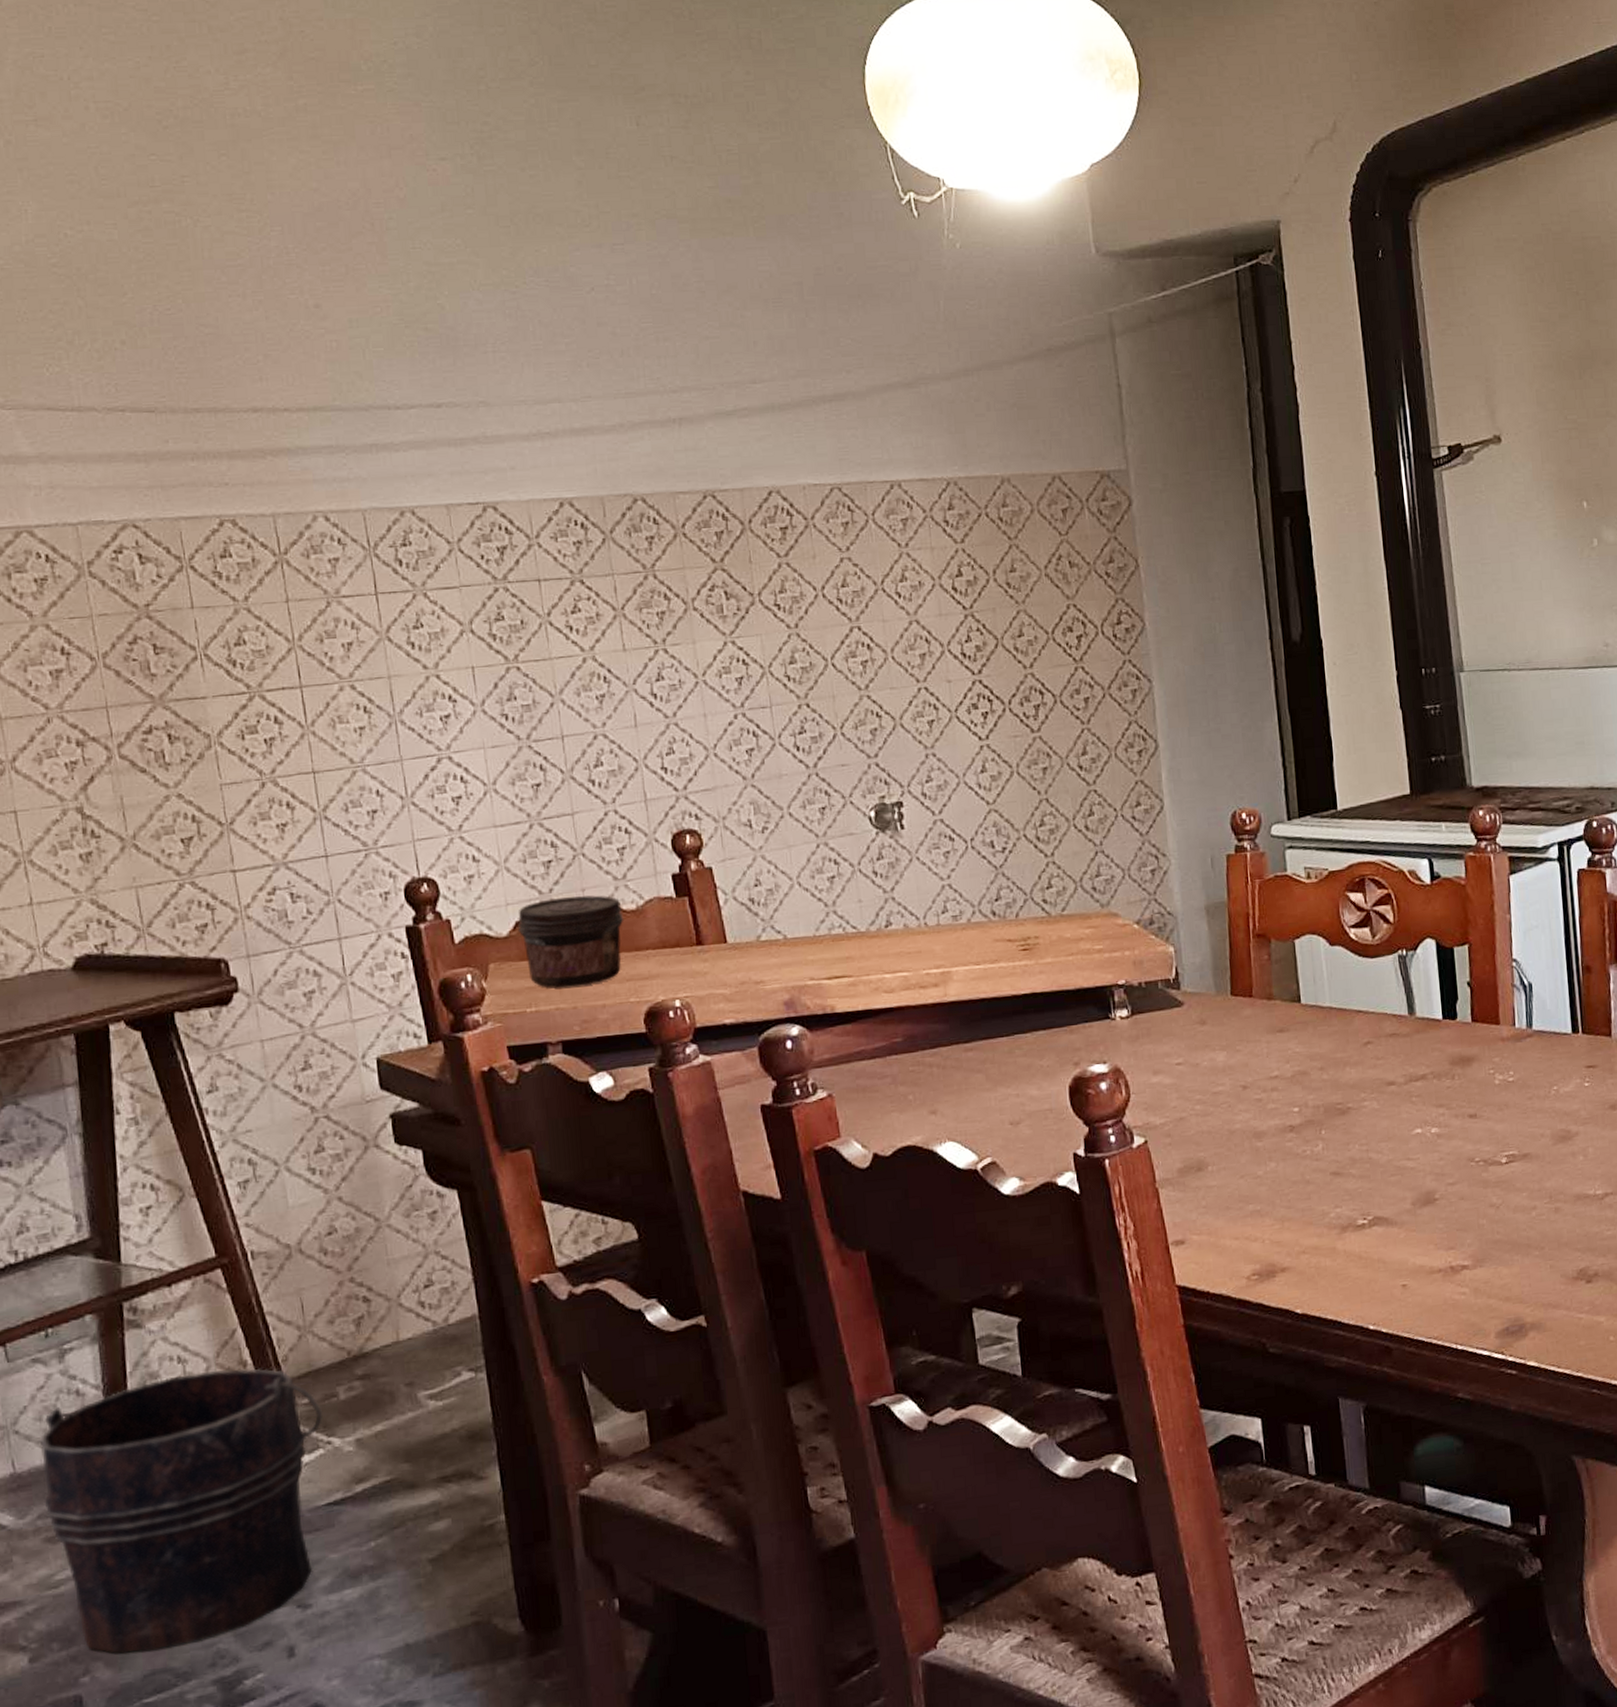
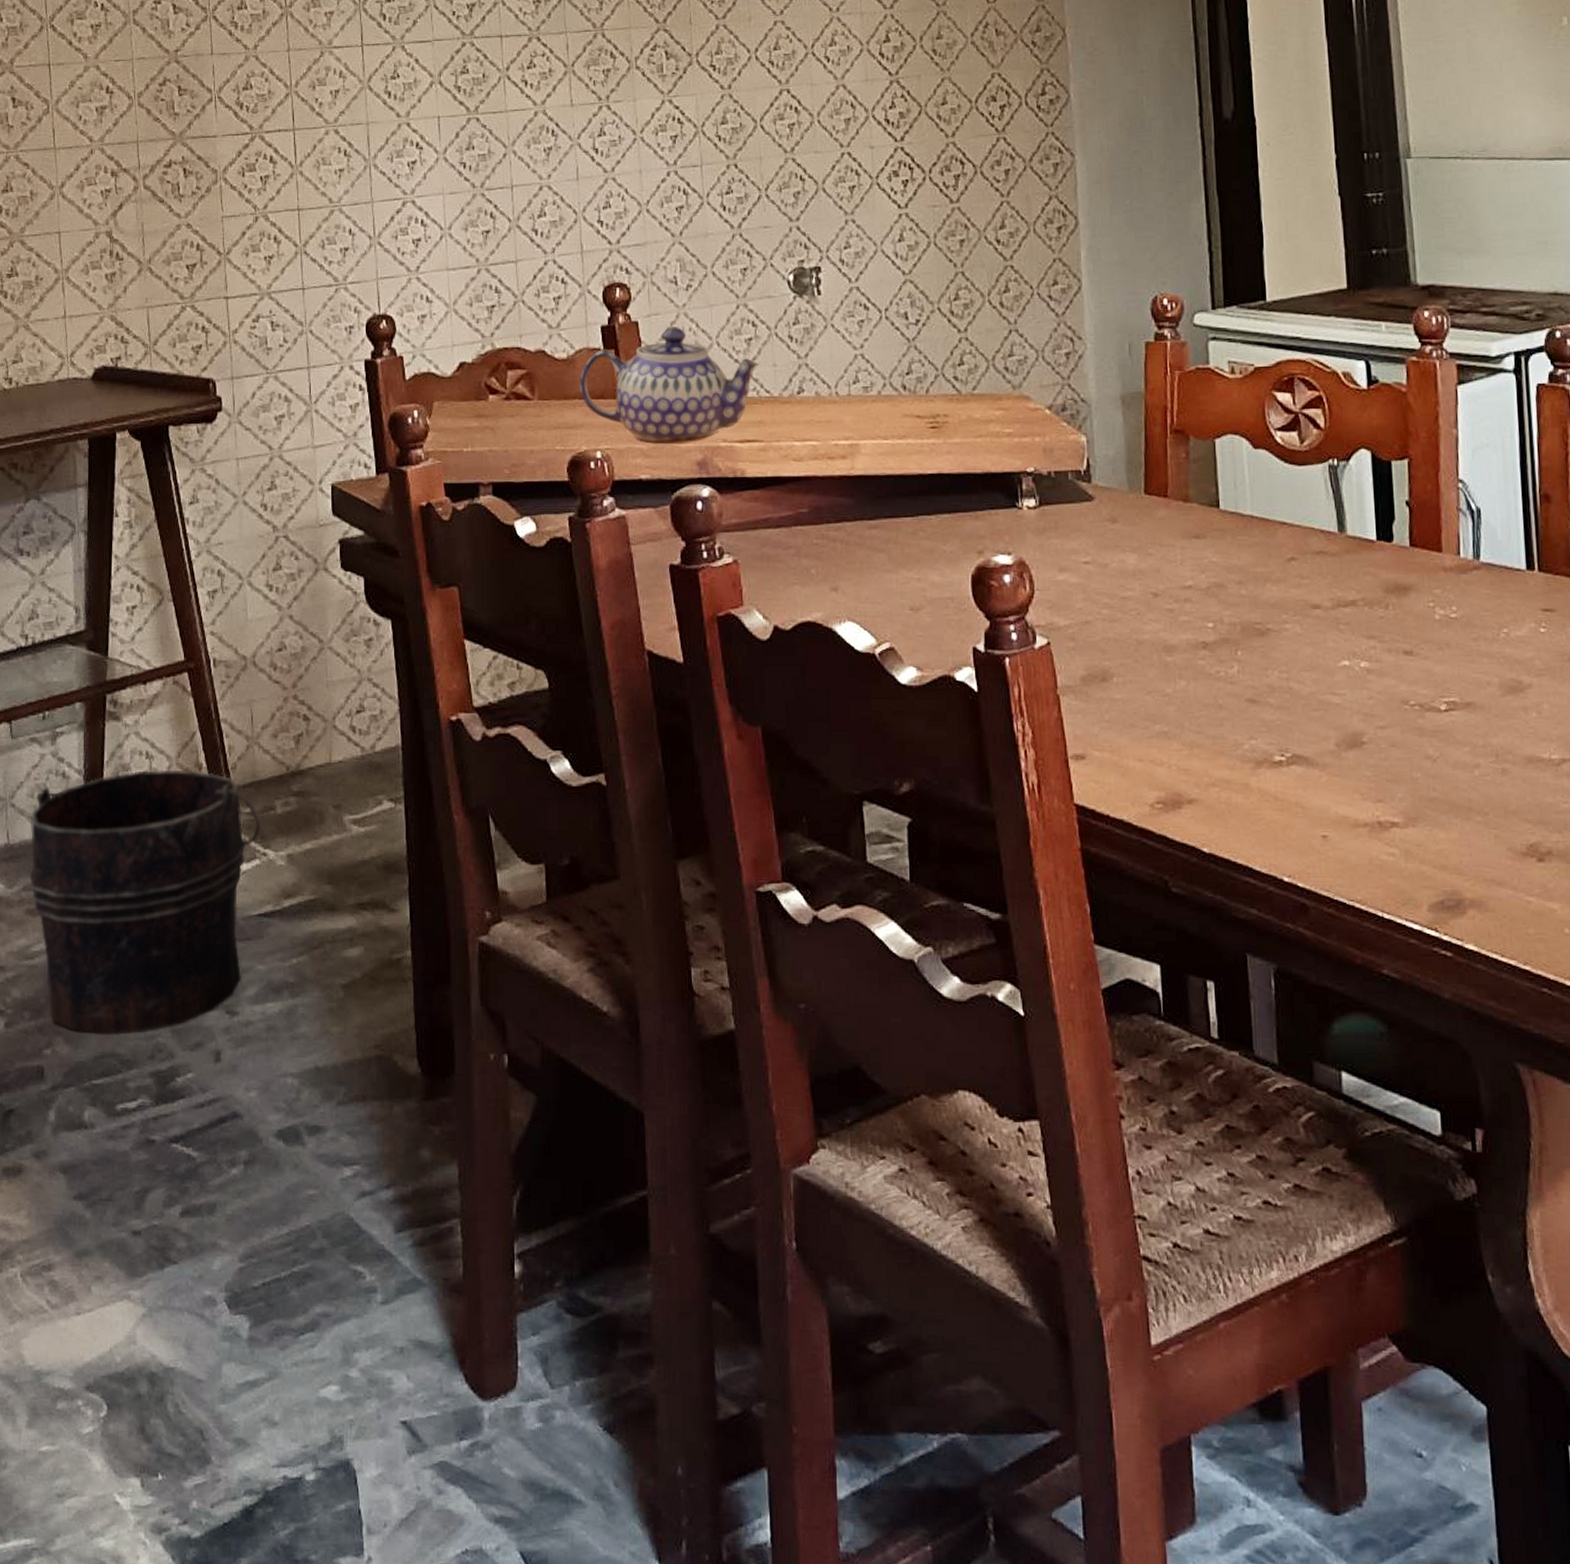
jar: present [517,895,624,988] -> none [461,341,556,430]
teapot: none [652,869,844,988] -> present [580,325,760,445]

